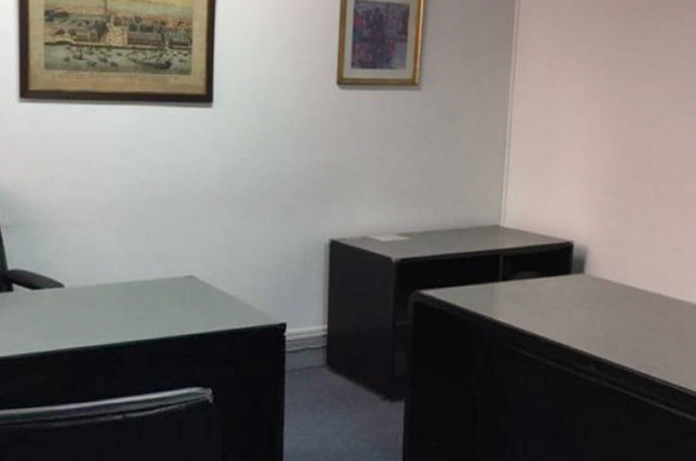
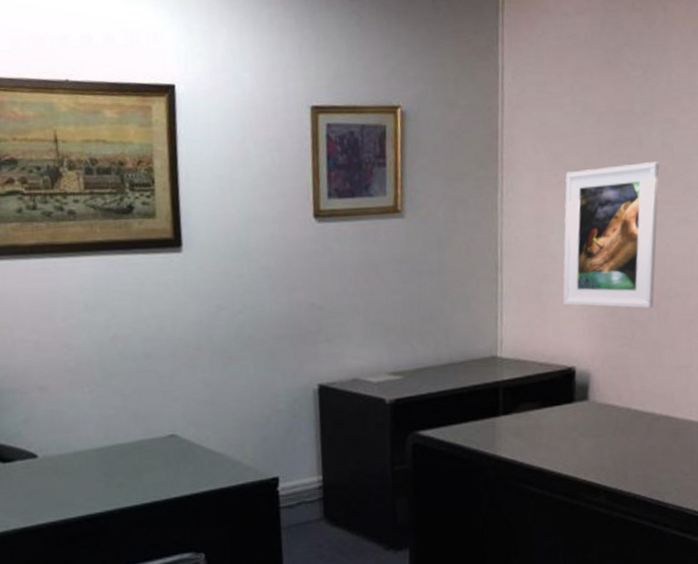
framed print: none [565,55,665,192] -> present [563,162,660,309]

